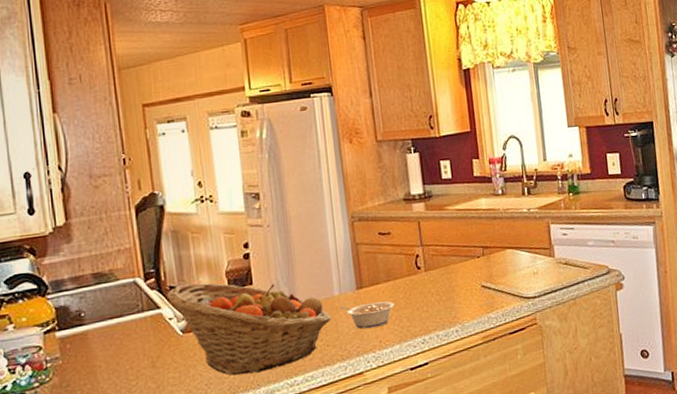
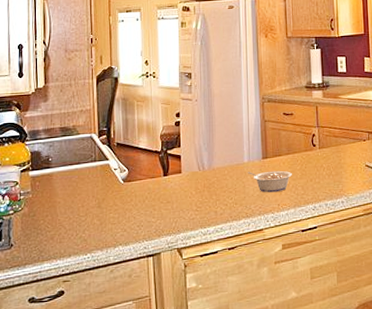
fruit basket: present [165,282,331,376] -> none [113,142,240,221]

